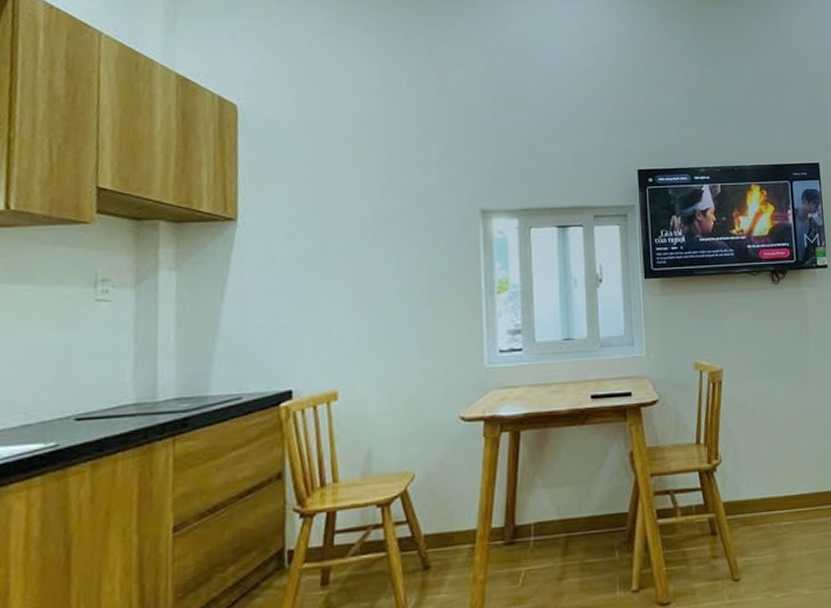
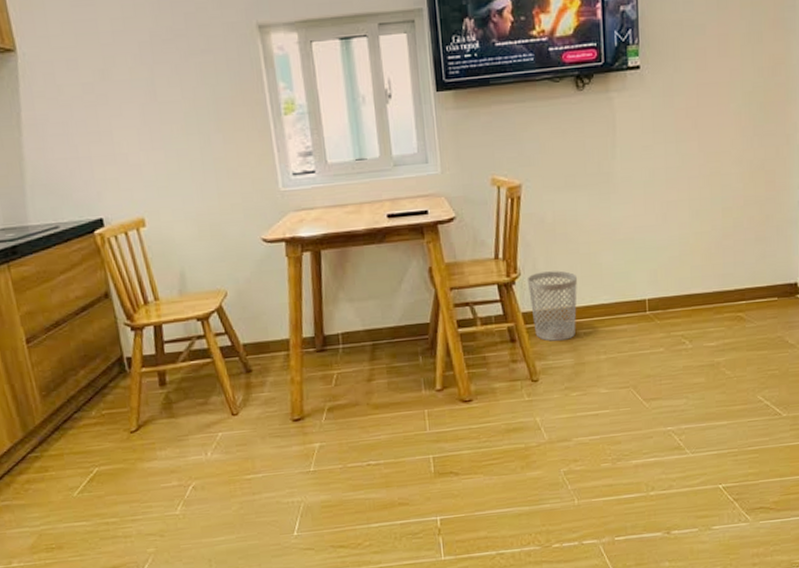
wastebasket: none [728,458,778,535] -> present [527,270,578,341]

